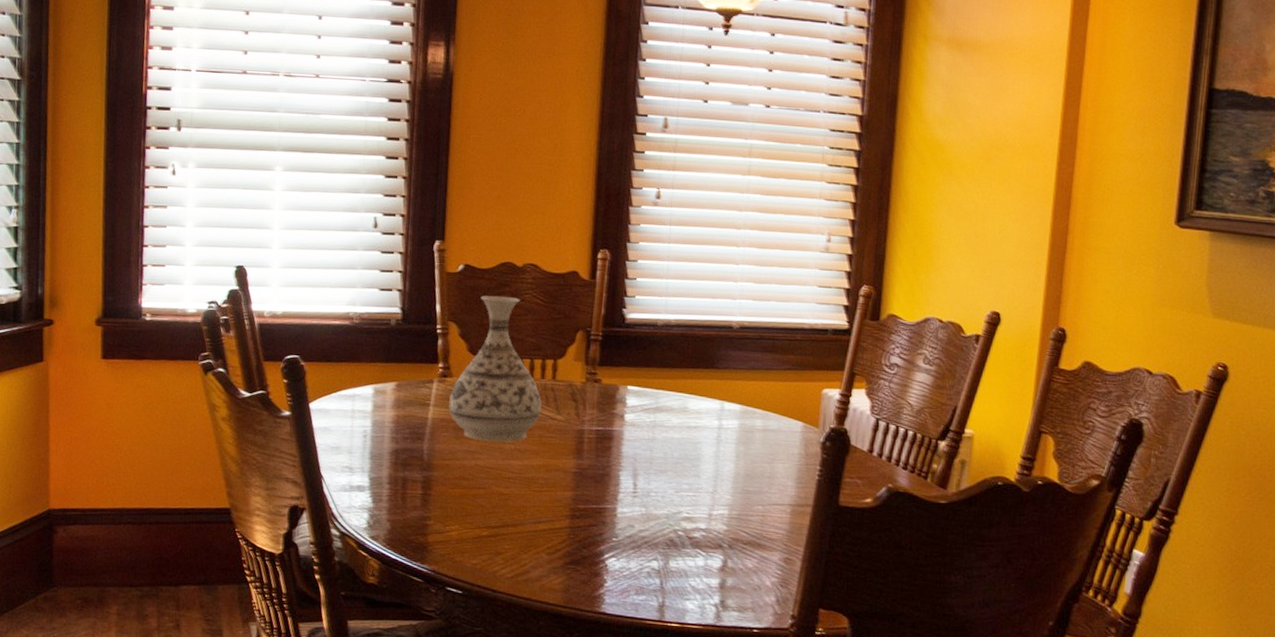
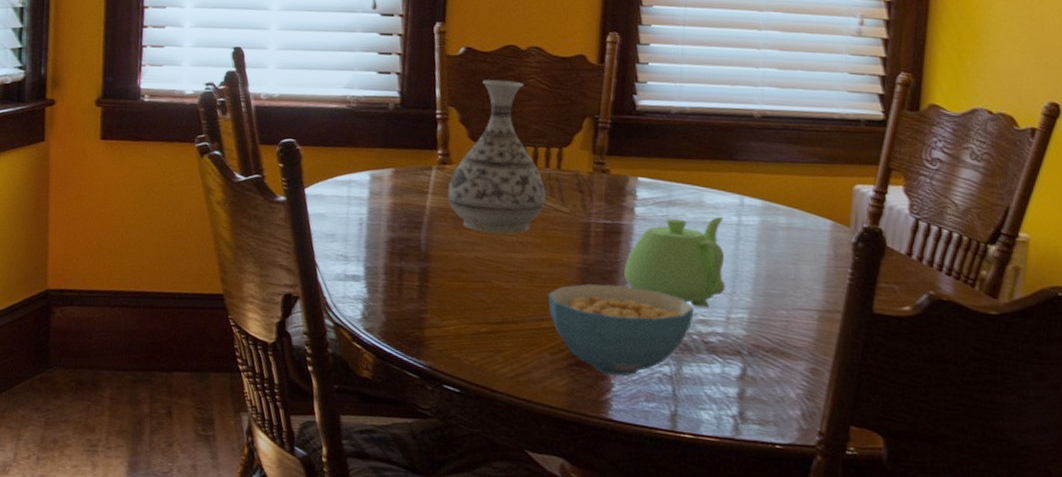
cereal bowl: none [545,487,680,572] -> present [548,284,694,376]
teapot: none [615,420,708,506] -> present [624,216,726,308]

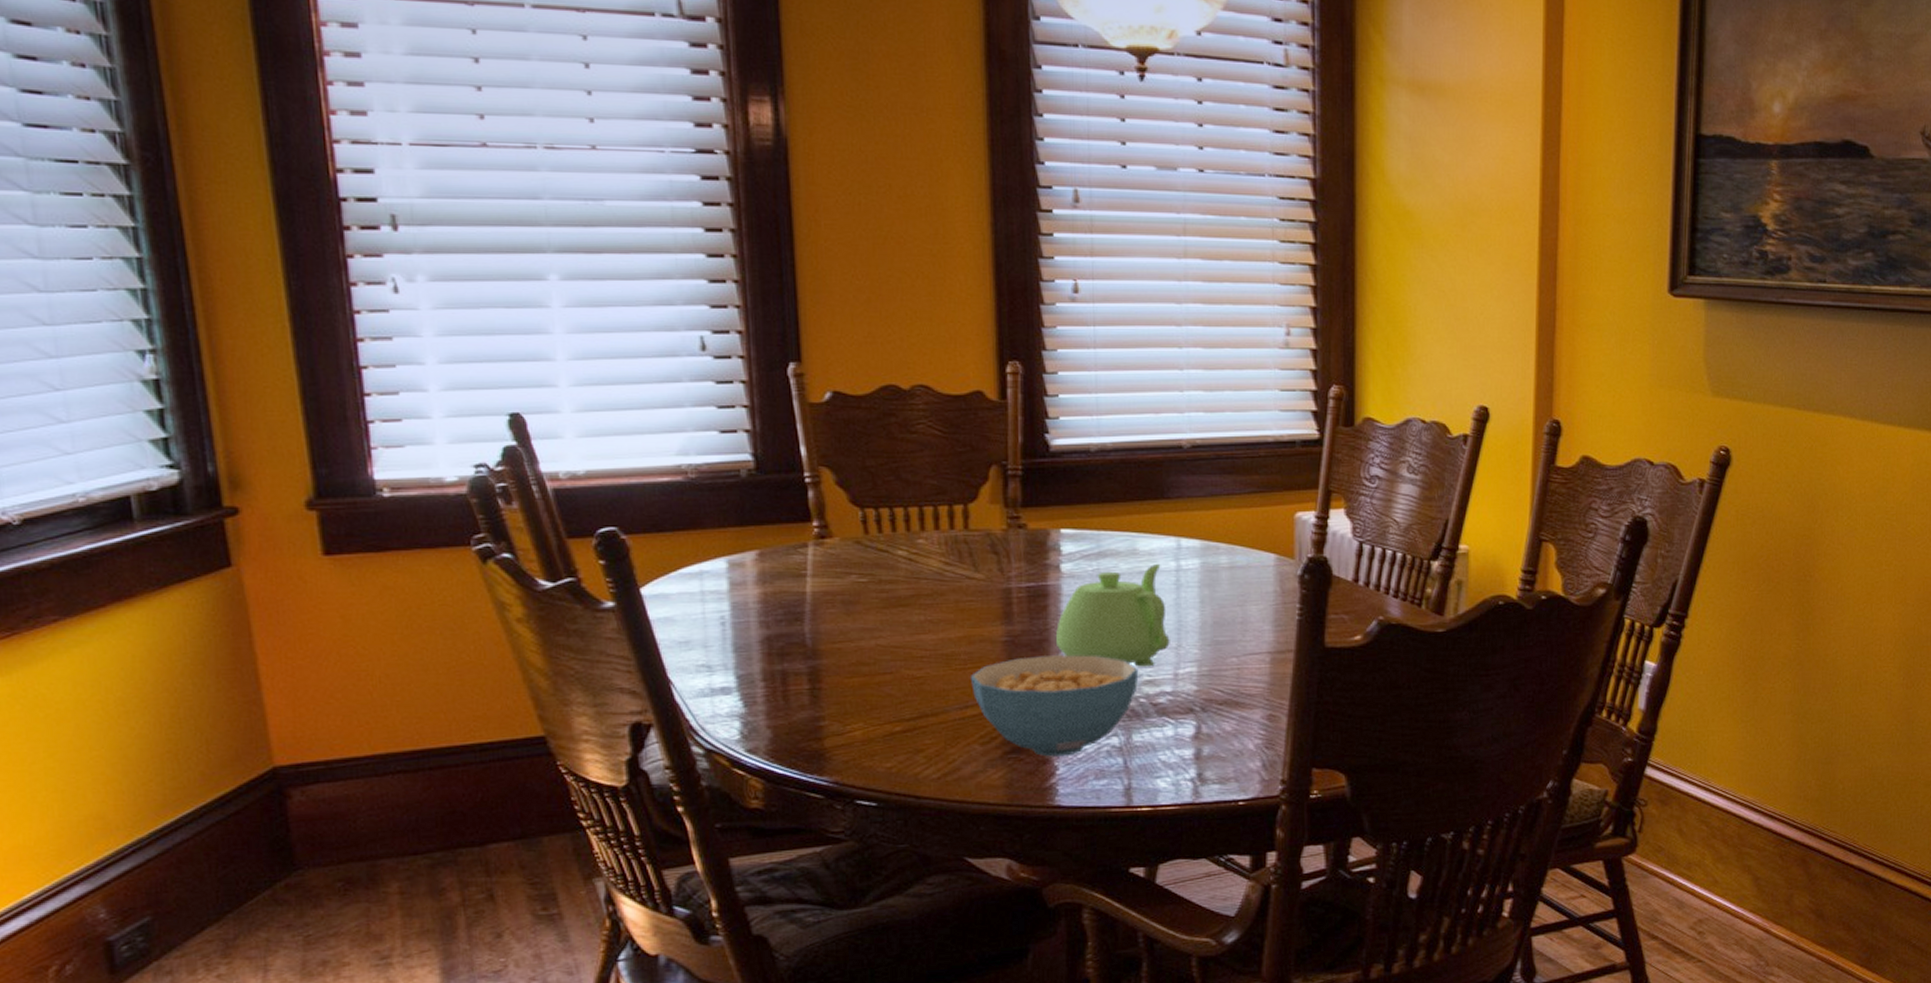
vase: present [448,80,546,234] -> none [832,428,954,615]

